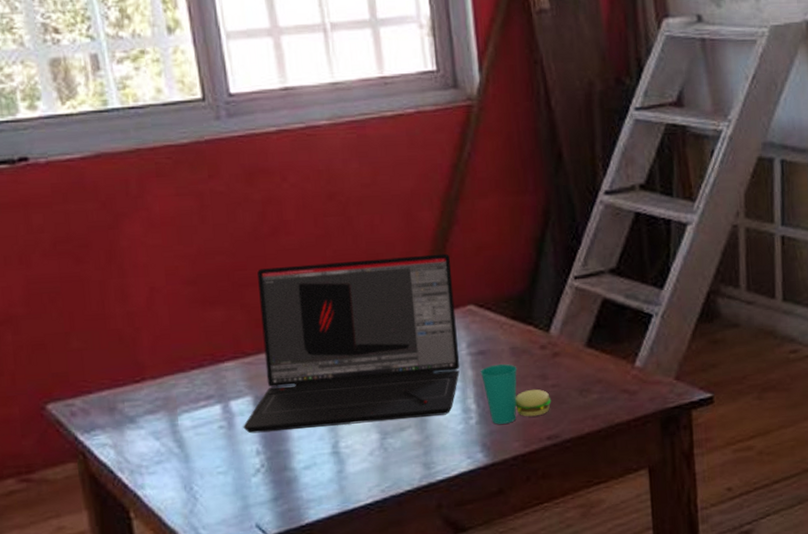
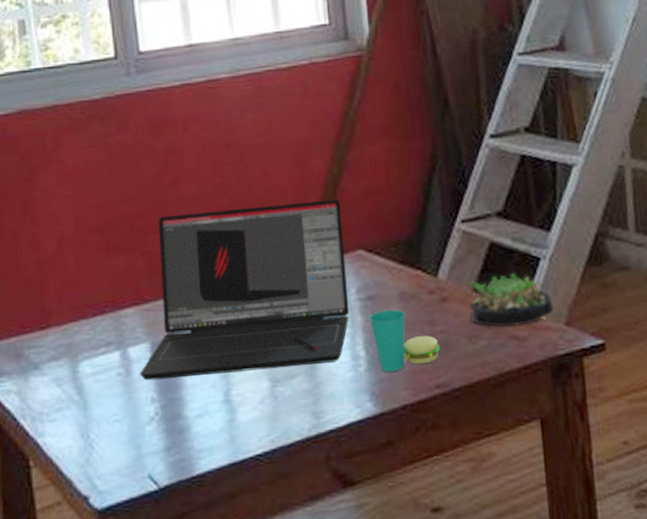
succulent plant: none [581,330,665,381] -> present [469,273,555,327]

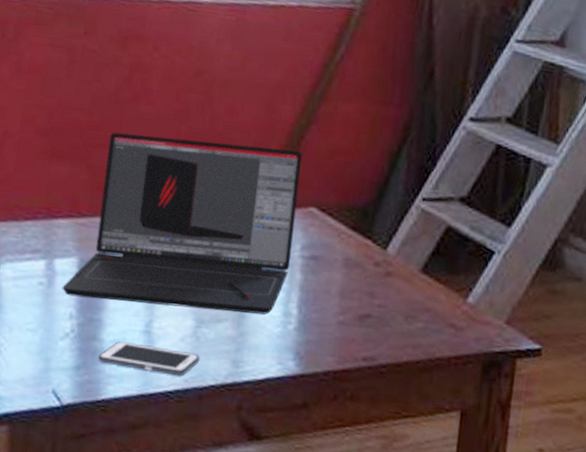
cell phone: none [186,413,281,439] -> present [98,341,199,376]
cup: present [369,309,440,372] -> none [308,273,375,336]
succulent plant: present [469,273,555,327] -> none [410,261,499,315]

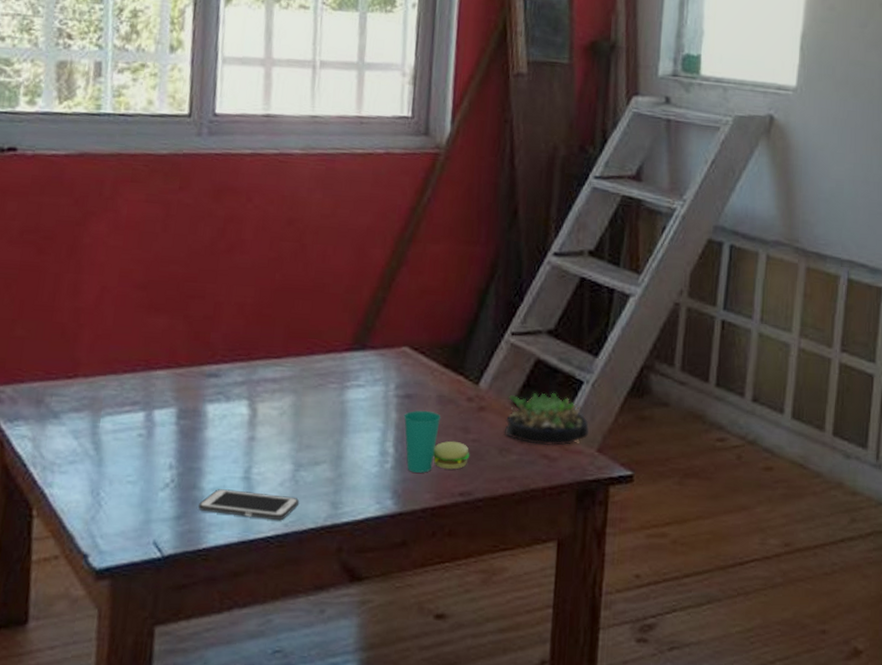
laptop: present [62,132,302,315] -> none [161,283,393,455]
cup: none [308,273,375,336] -> present [403,410,470,473]
succulent plant: none [410,261,499,315] -> present [504,393,590,446]

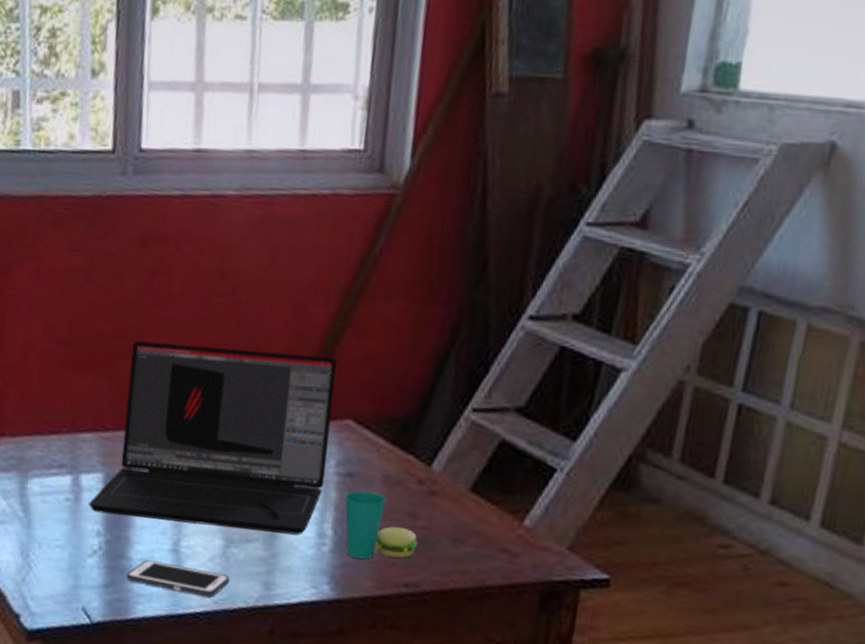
laptop: none [161,283,393,455] -> present [89,341,337,535]
succulent plant: present [504,393,590,446] -> none [458,479,560,540]

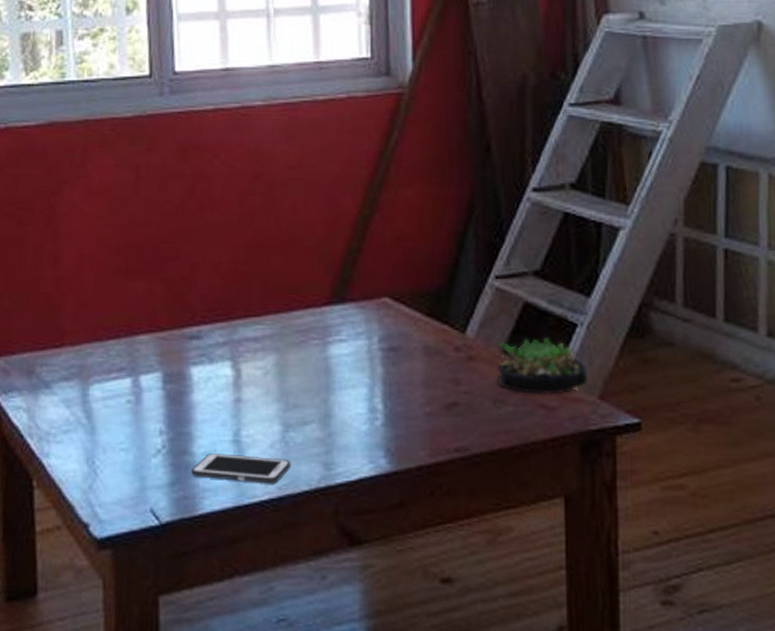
laptop: present [89,341,337,535] -> none [150,241,370,413]
cup: present [344,491,418,559] -> none [390,363,463,429]
succulent plant: none [458,479,560,540] -> present [496,338,589,394]

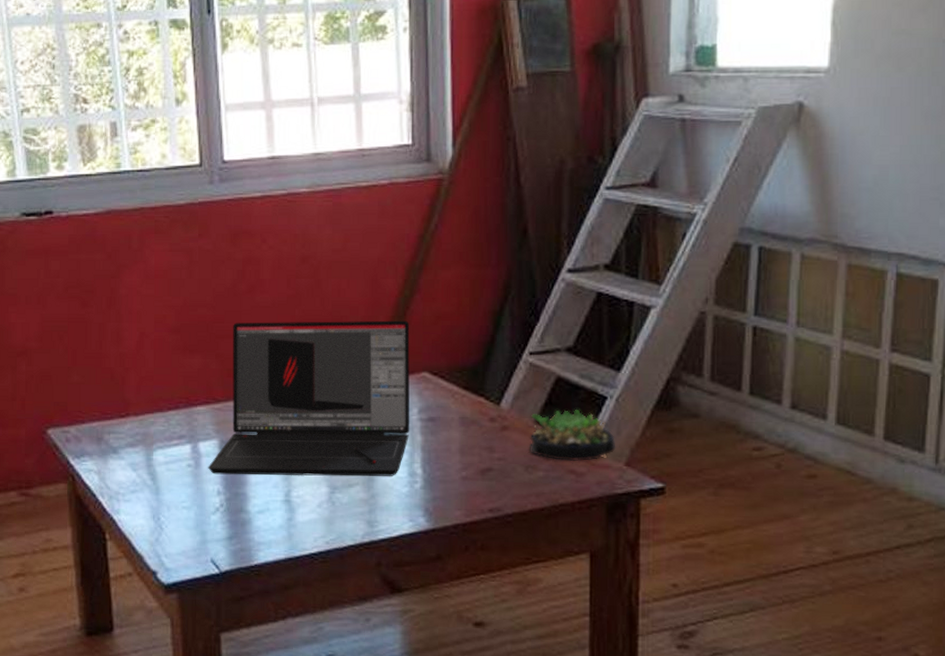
laptop: none [150,241,370,413] -> present [208,320,410,477]
cell phone: present [191,453,290,484] -> none [247,511,337,539]

